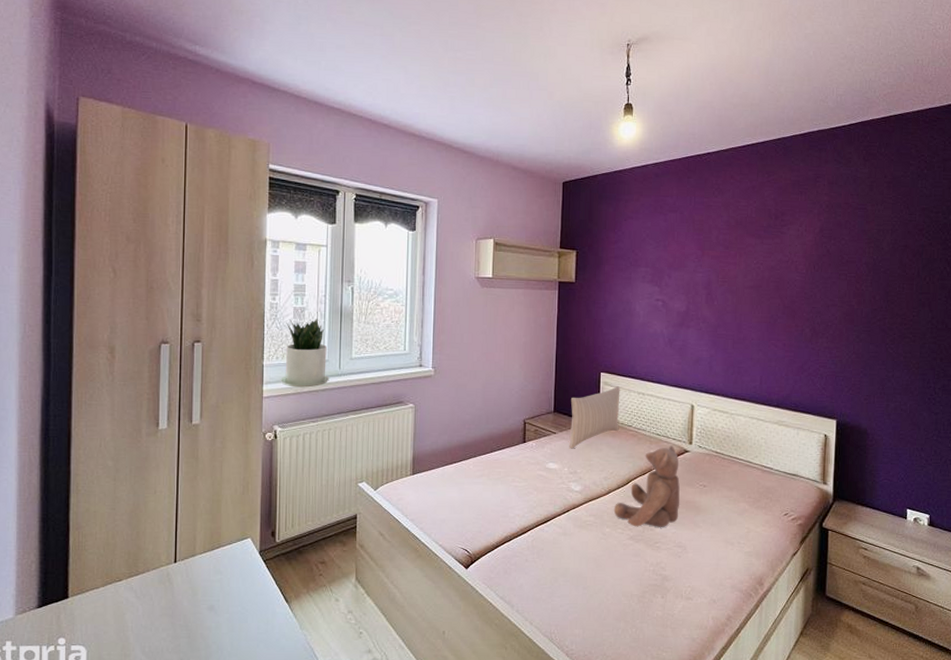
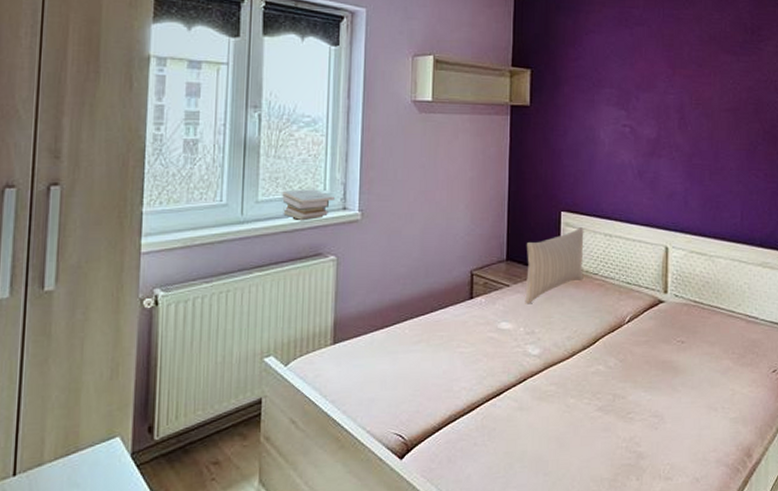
planter: present [280,319,330,388] -> none [164,153,229,240]
books: none [371,349,413,375] -> present [282,189,335,221]
teddy bear: present [613,446,680,527] -> none [578,296,655,396]

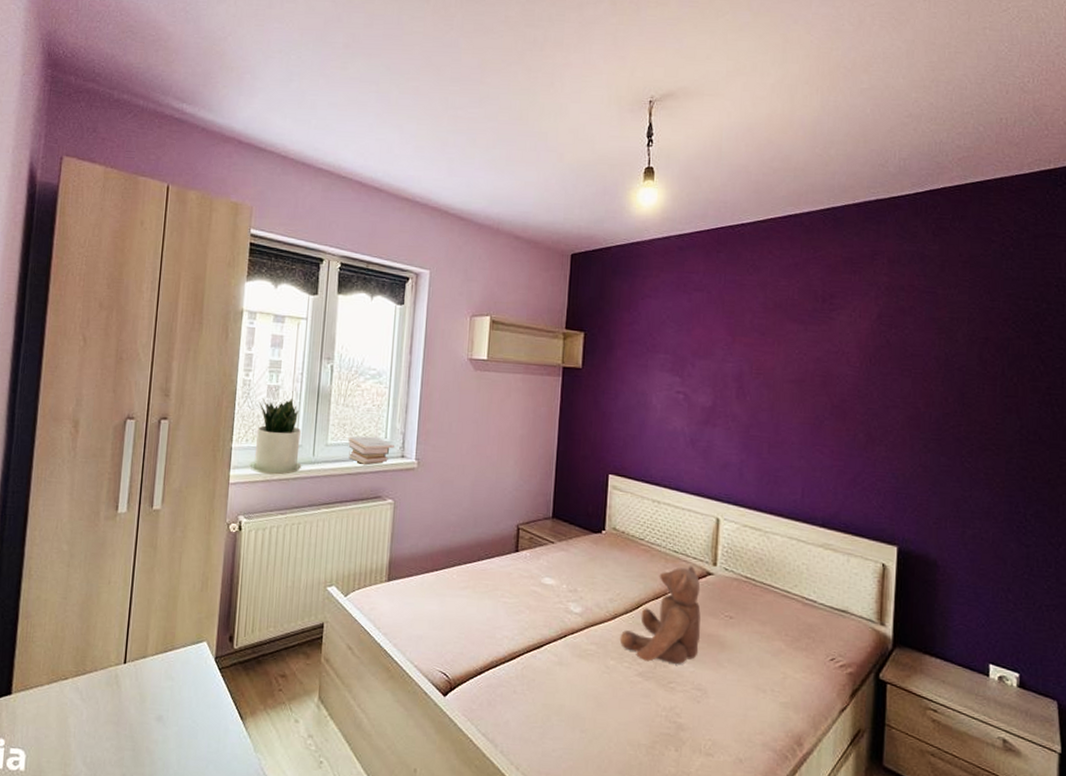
planter: none [164,153,229,240] -> present [248,398,302,475]
pillow: present [525,227,584,304] -> none [569,491,632,563]
teddy bear: none [578,296,655,396] -> present [619,566,701,664]

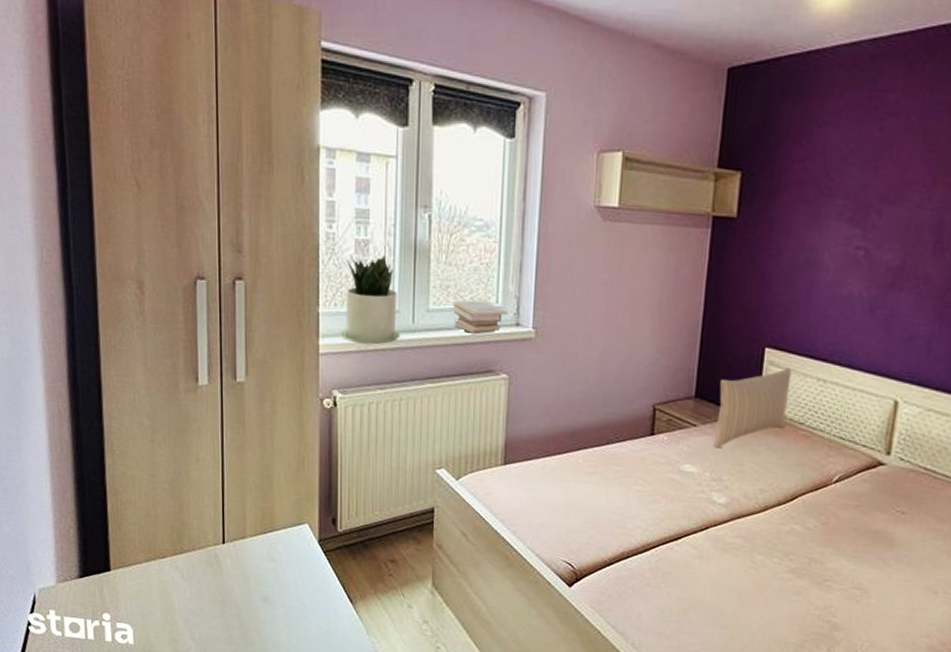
pillow: none [569,491,632,563] -> present [713,368,792,448]
teddy bear: present [619,566,701,664] -> none [769,455,869,562]

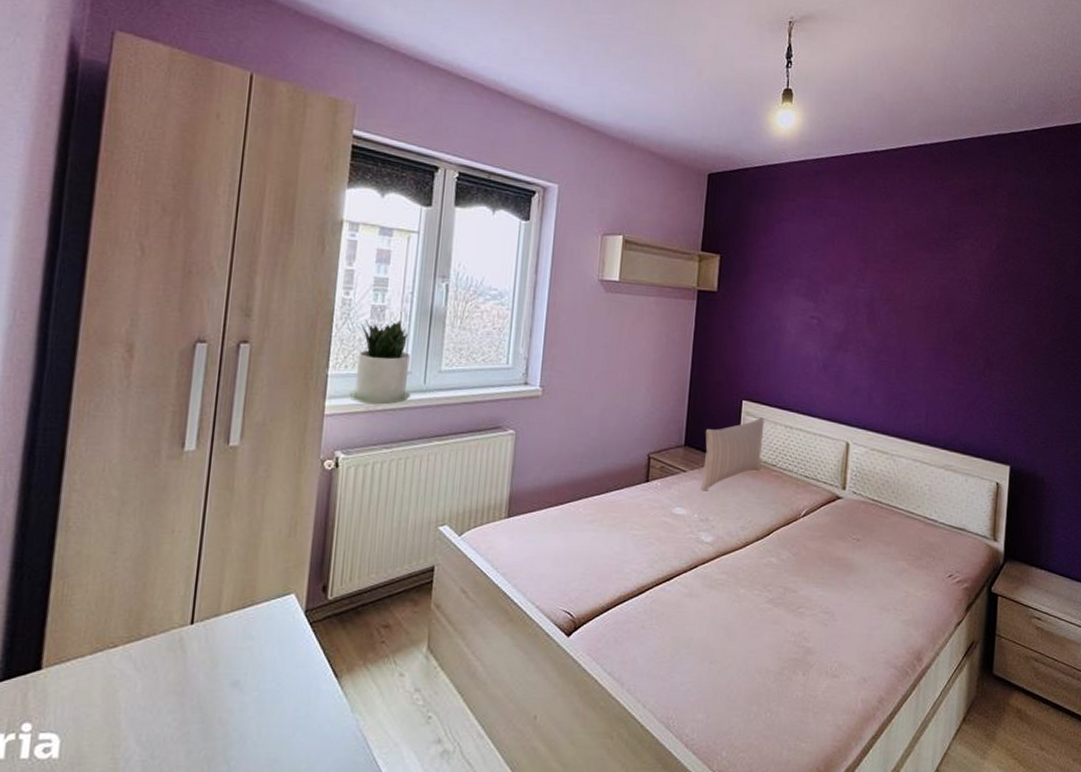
books: present [453,300,507,335] -> none [464,361,517,394]

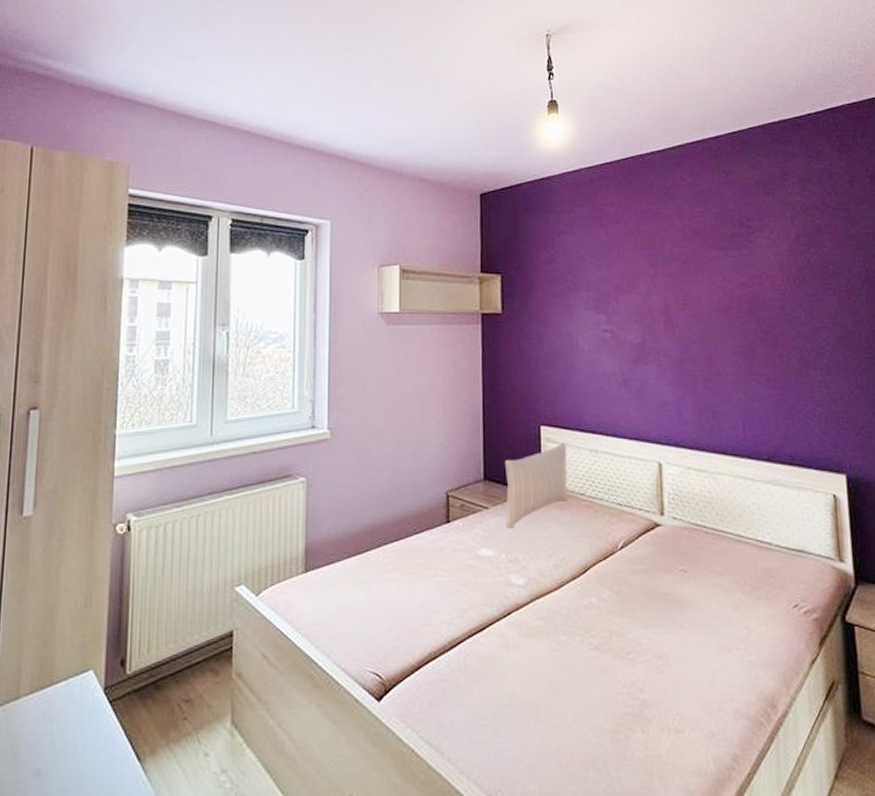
planter: present [348,319,411,405] -> none [136,373,199,462]

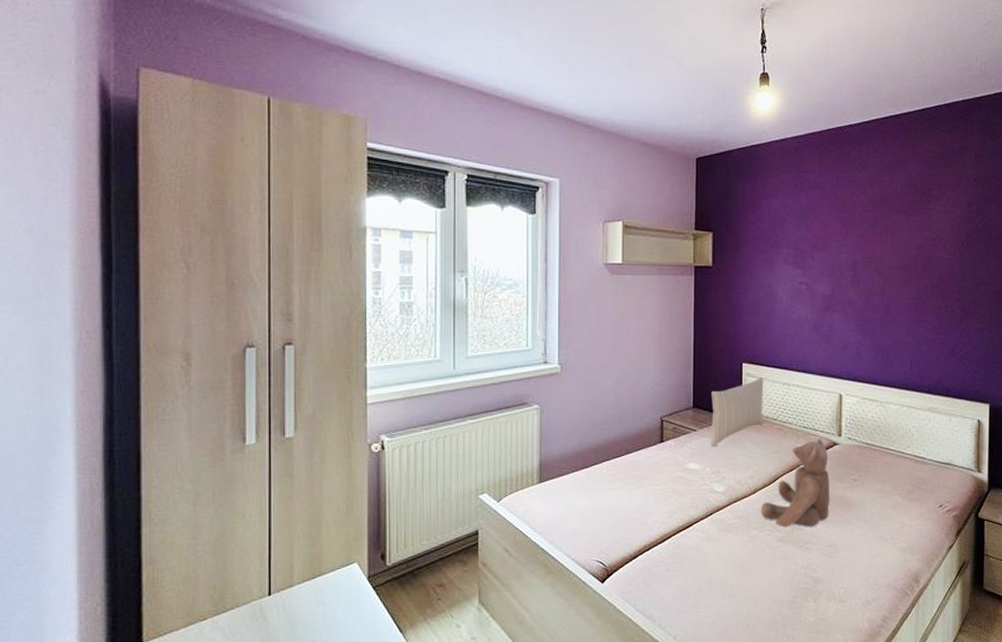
teddy bear: none [569,518,655,632] -> present [760,439,830,528]

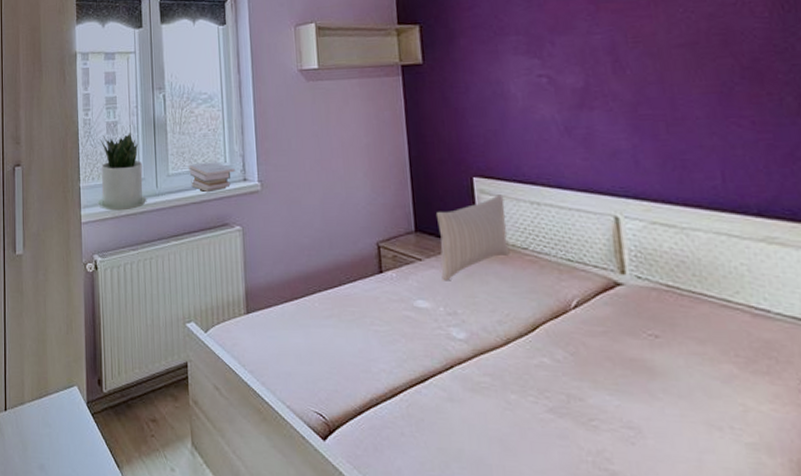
planter: none [386,314,443,392] -> present [97,133,147,211]
books: none [489,345,536,374] -> present [189,162,235,193]
teddy bear: present [760,439,830,528] -> none [517,276,622,397]

